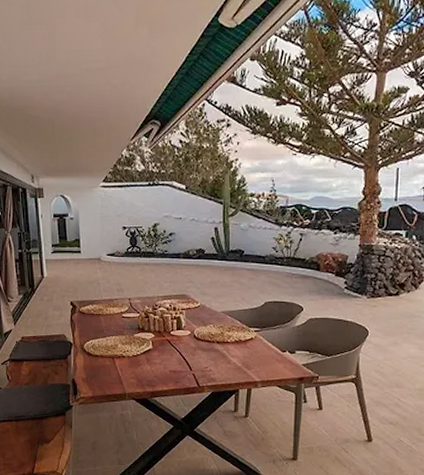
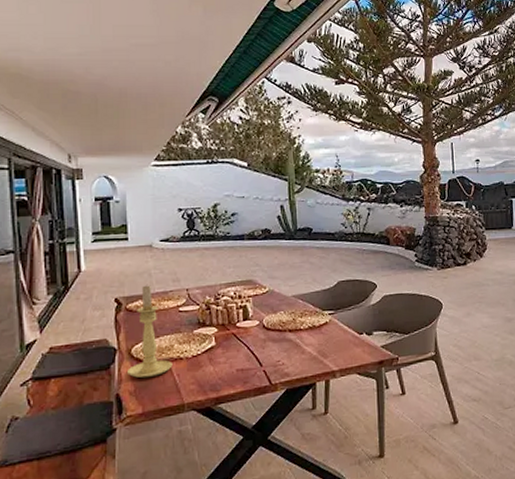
candle holder: none [80,292,117,368] -> present [126,284,173,378]

